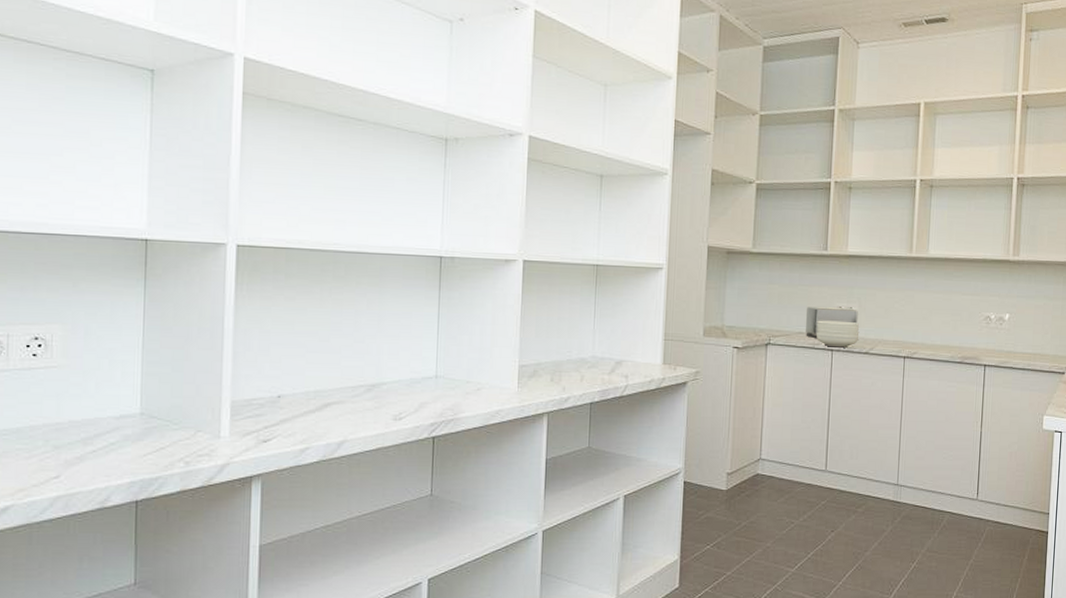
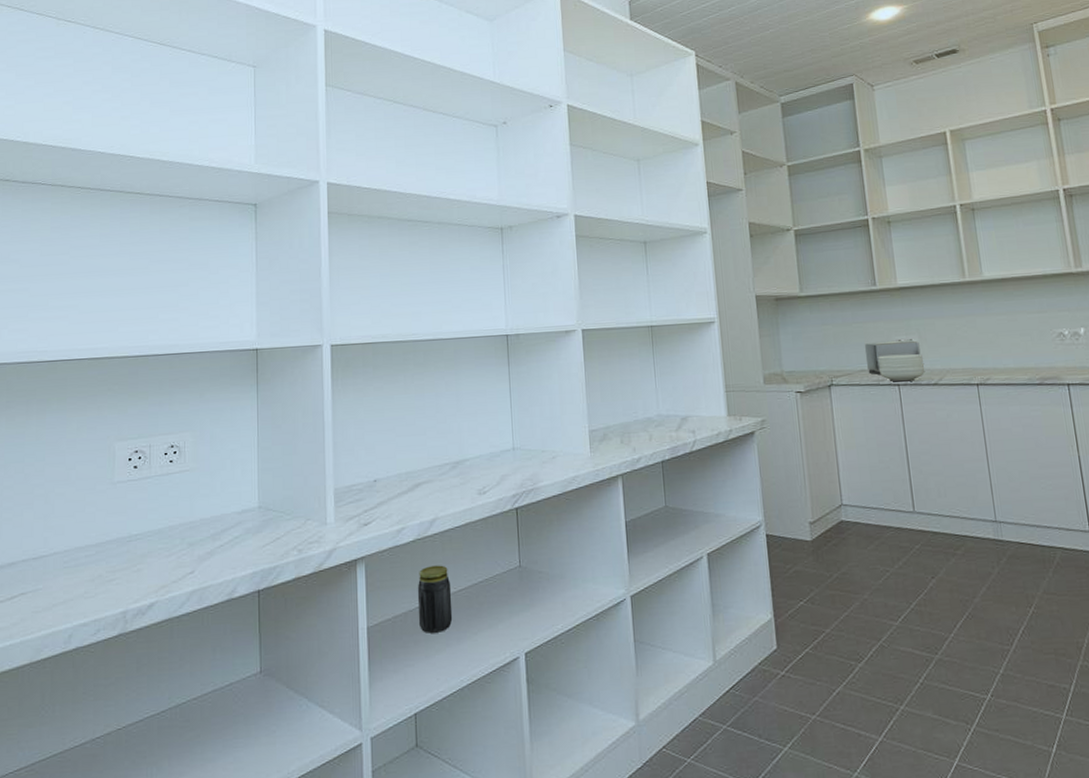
jar: none [316,488,356,555] -> present [417,565,453,633]

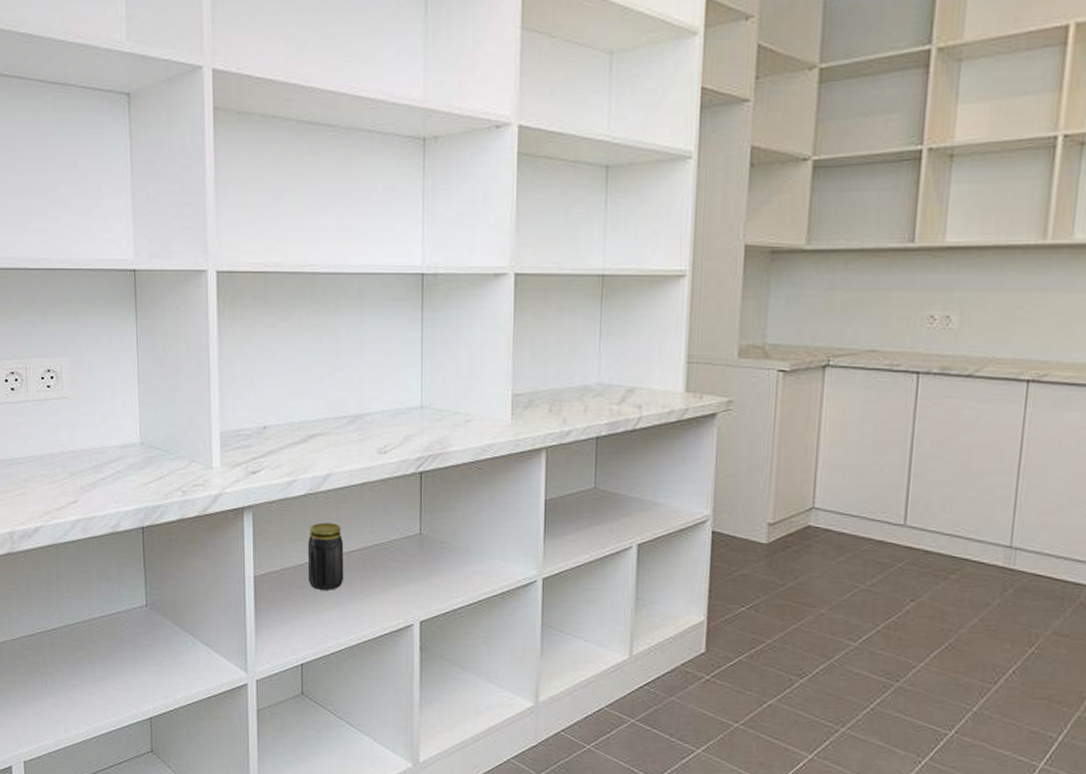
toaster: present [865,340,921,375] -> none [880,317,959,359]
bowl: present [877,353,925,382] -> none [894,334,961,369]

